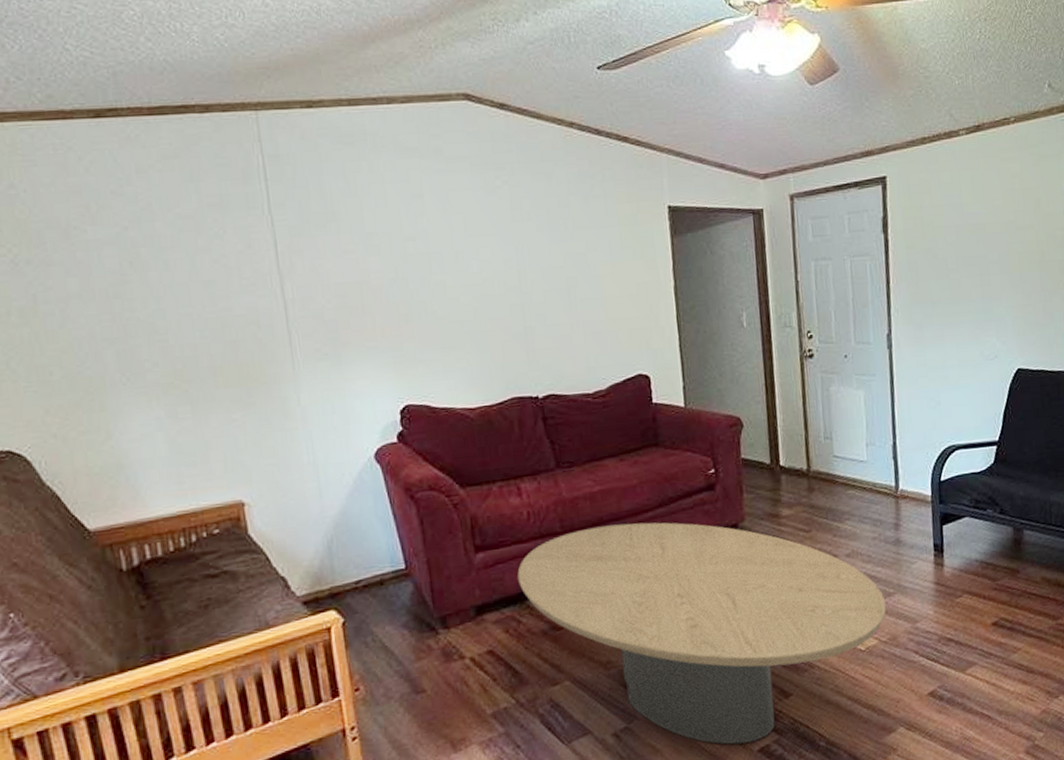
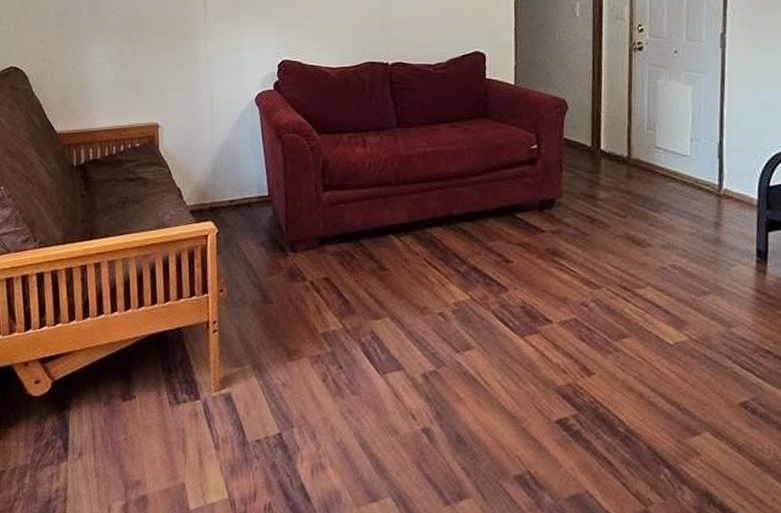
coffee table: present [517,522,887,745] -> none [356,183,700,412]

